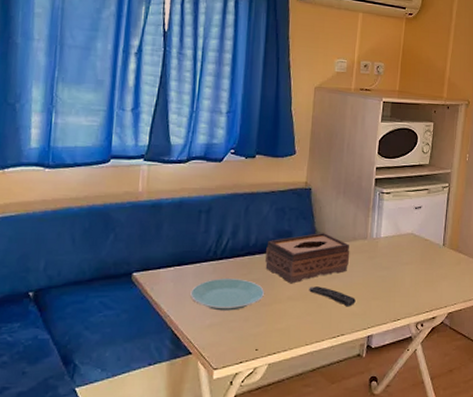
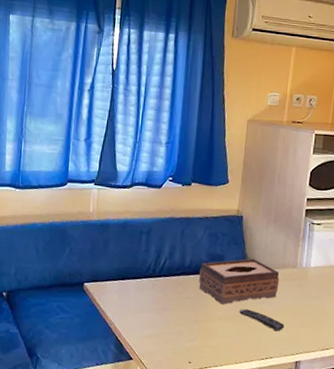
plate: present [190,279,265,311] -> none [132,294,198,325]

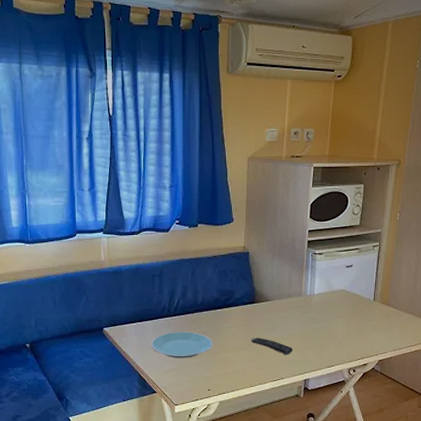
plate: none [132,294,198,325] -> present [151,332,213,358]
tissue box: present [198,258,280,305] -> none [211,291,286,336]

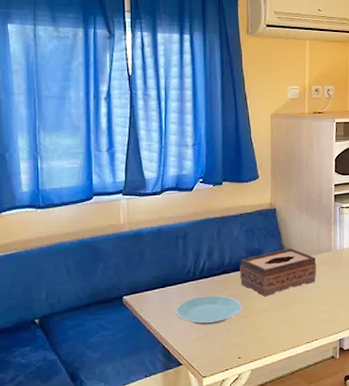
tissue box: none [211,291,286,336] -> present [239,248,317,297]
remote control: present [251,338,293,355] -> none [282,297,326,314]

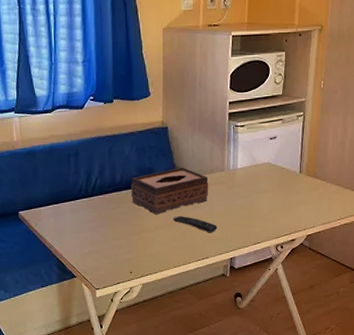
plate: present [176,295,243,325] -> none [69,212,134,241]
remote control: none [282,297,326,314] -> present [173,216,217,233]

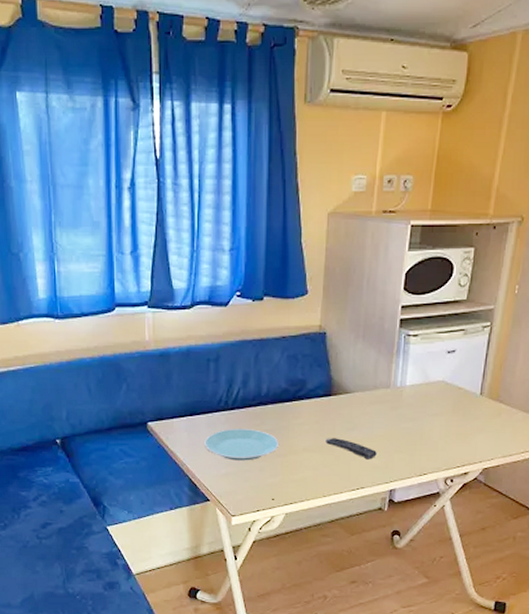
plate: none [69,212,134,241] -> present [204,429,280,461]
tissue box: present [130,167,209,215] -> none [277,381,371,435]

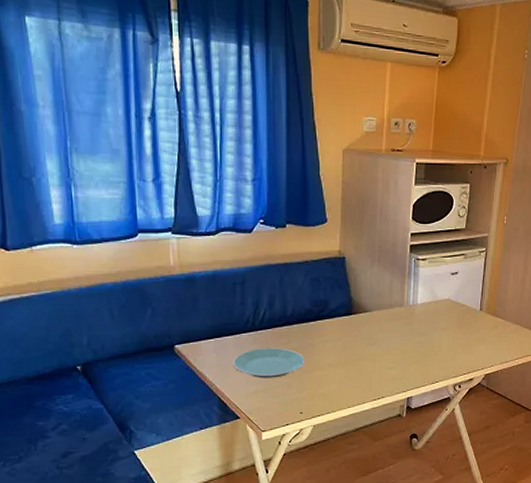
remote control: present [326,438,377,460] -> none [348,353,394,372]

